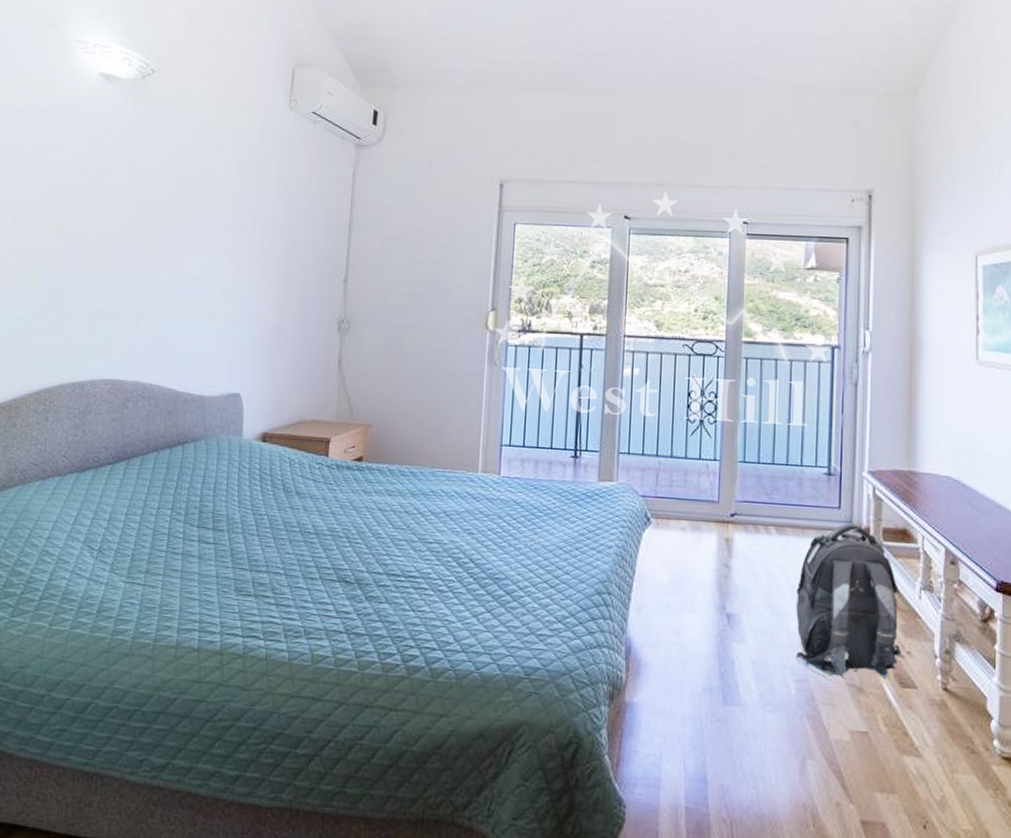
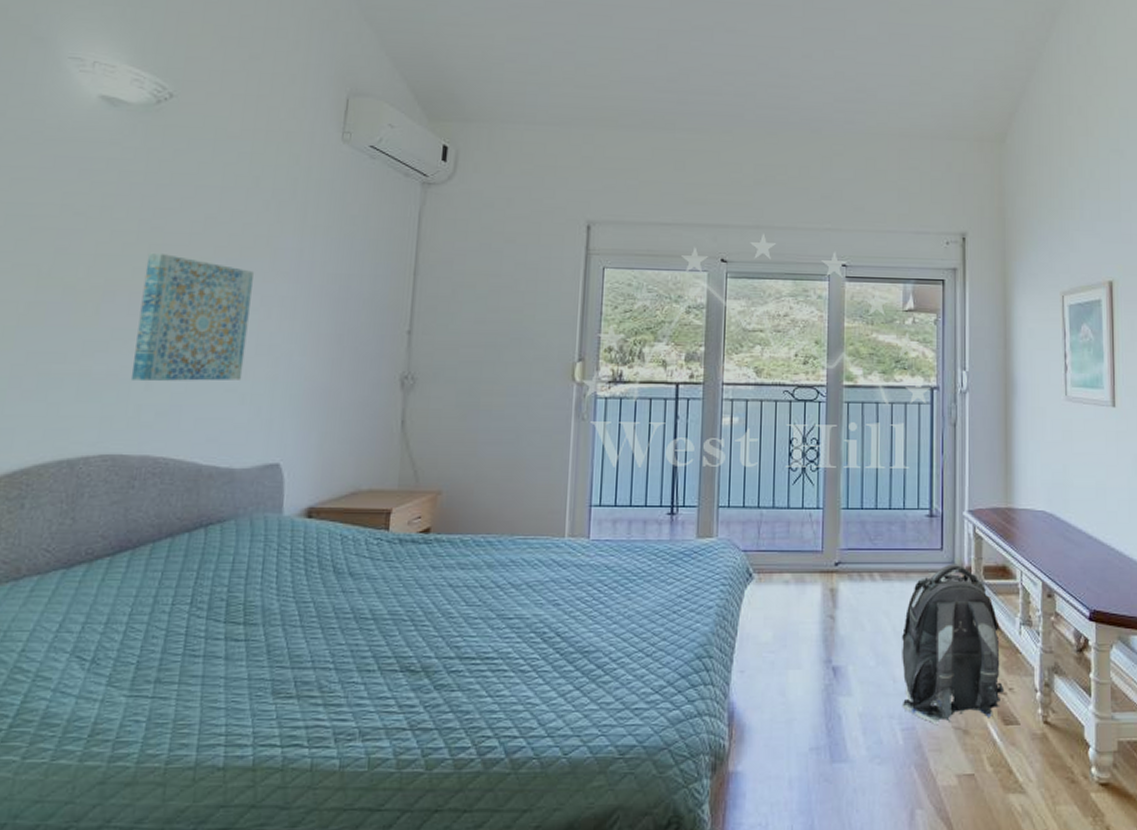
wall art: none [124,208,219,320] -> present [130,252,254,382]

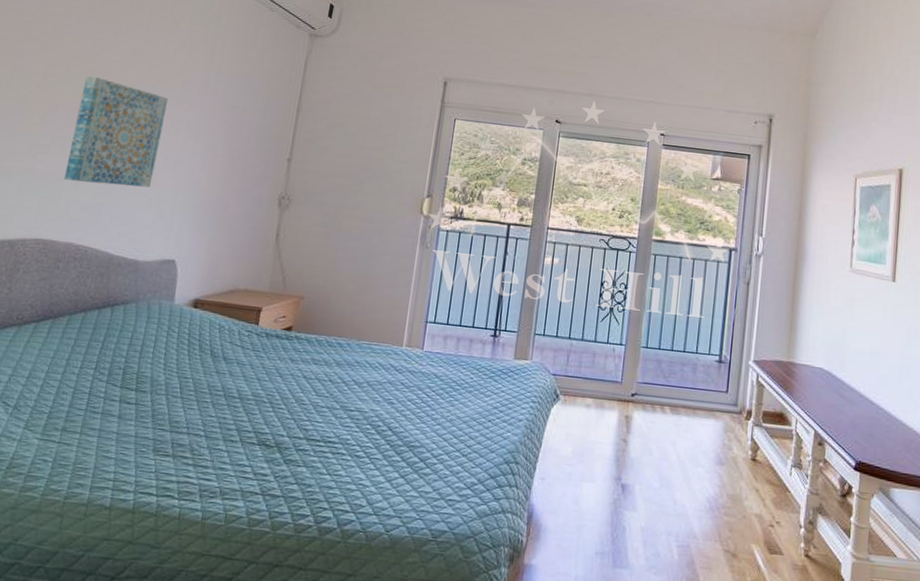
backpack: present [902,564,1005,724] -> none [679,405,775,546]

